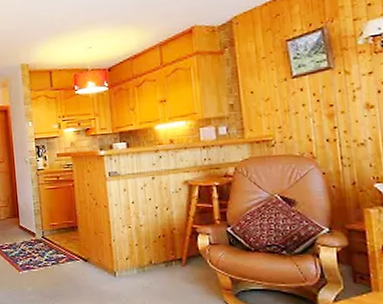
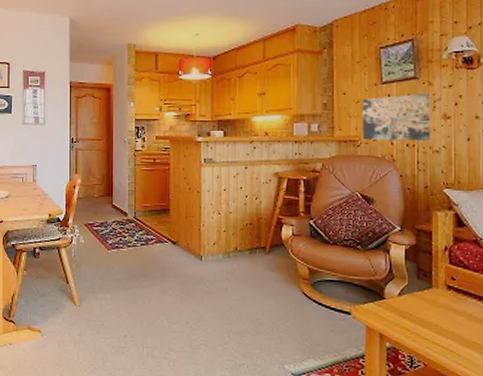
wall art: none [271,82,354,139] -> present [362,92,431,140]

